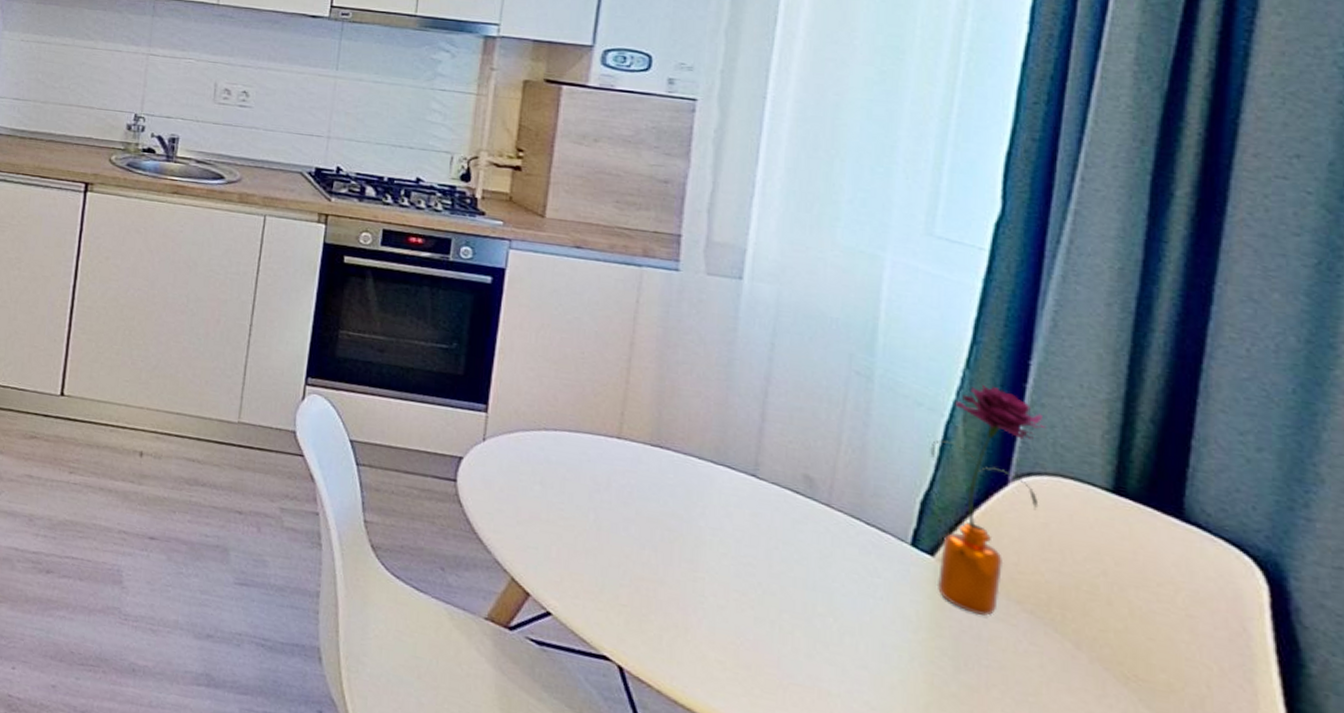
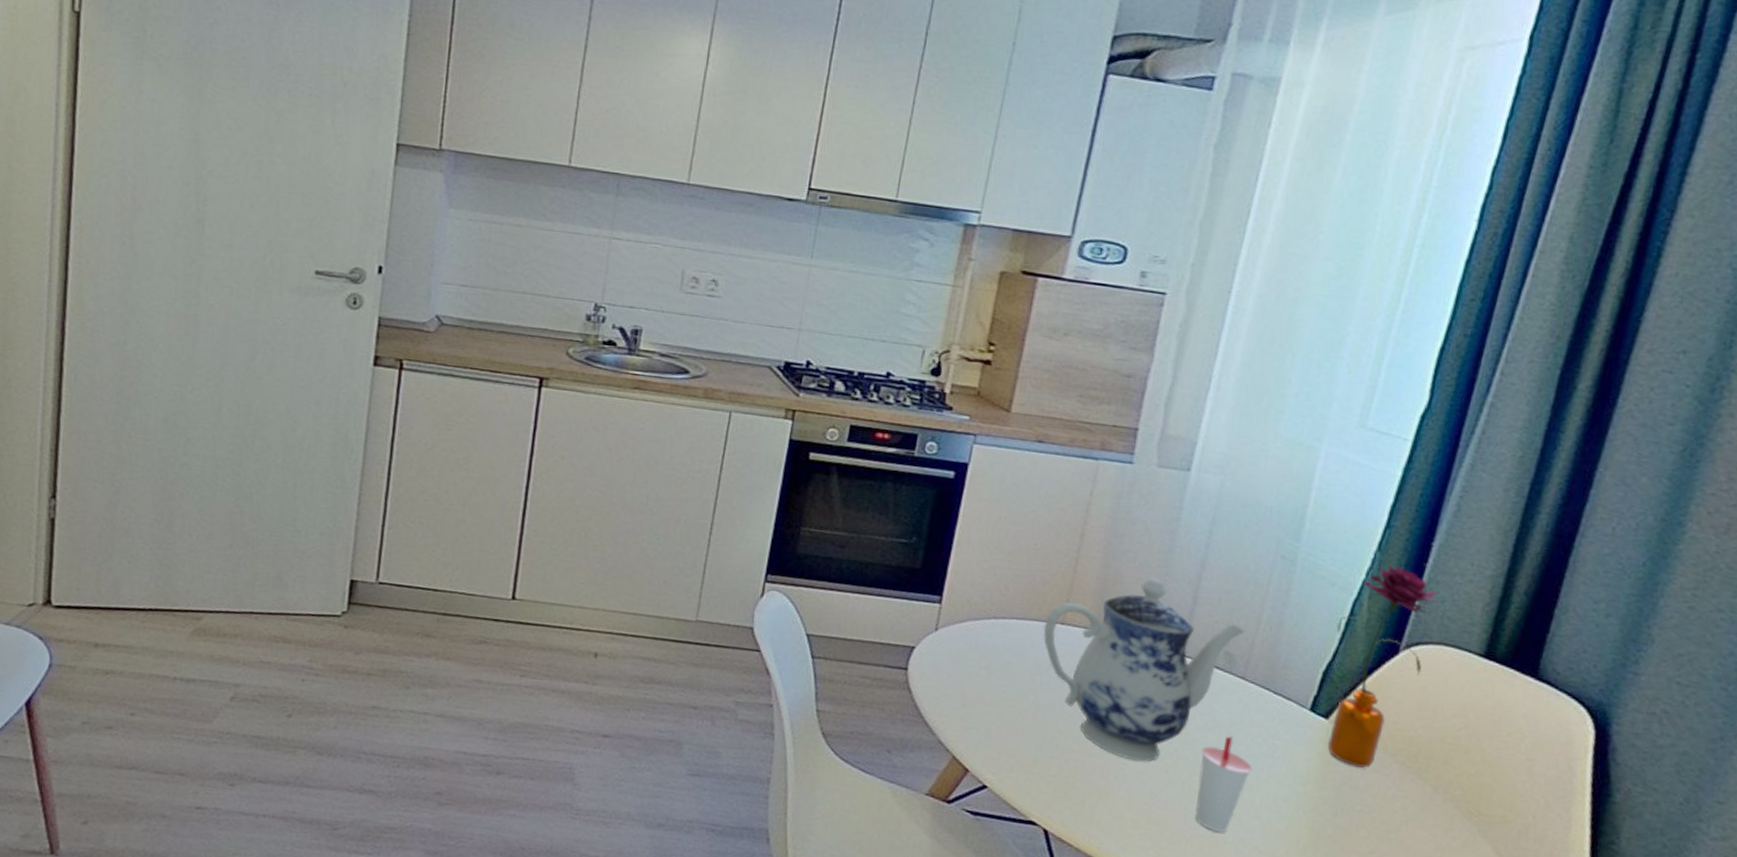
teapot: none [599,391,825,595] -> present [1043,577,1246,762]
cup: none [789,570,852,682] -> present [1195,736,1253,832]

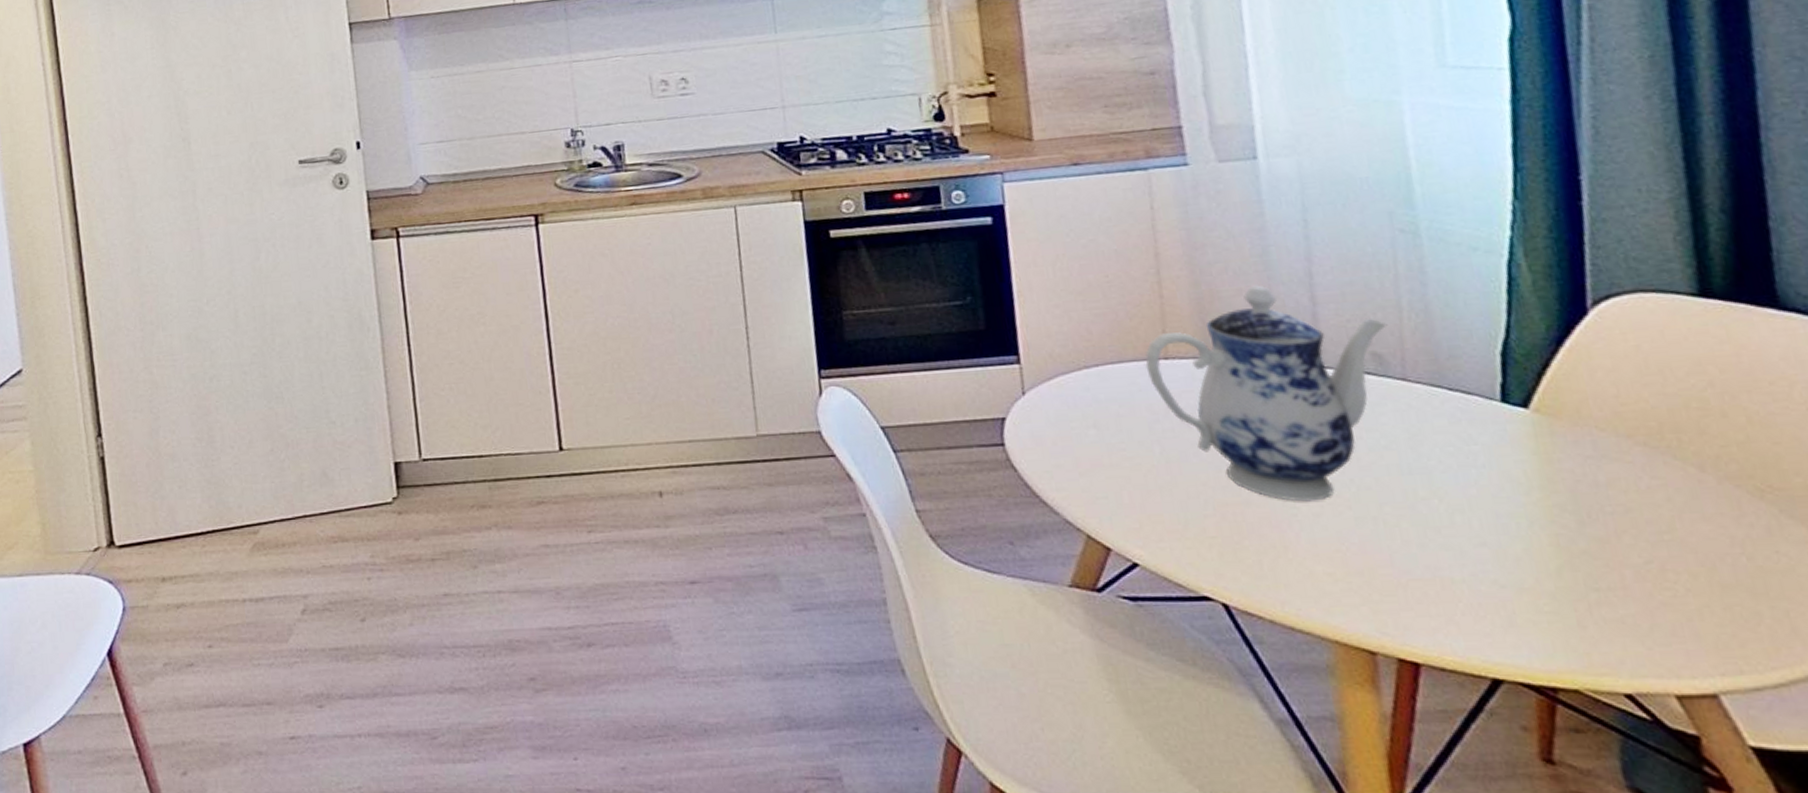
cup: present [1195,736,1253,832] -> none [1383,451,1456,570]
flower: present [1327,565,1438,768] -> none [1497,211,1626,461]

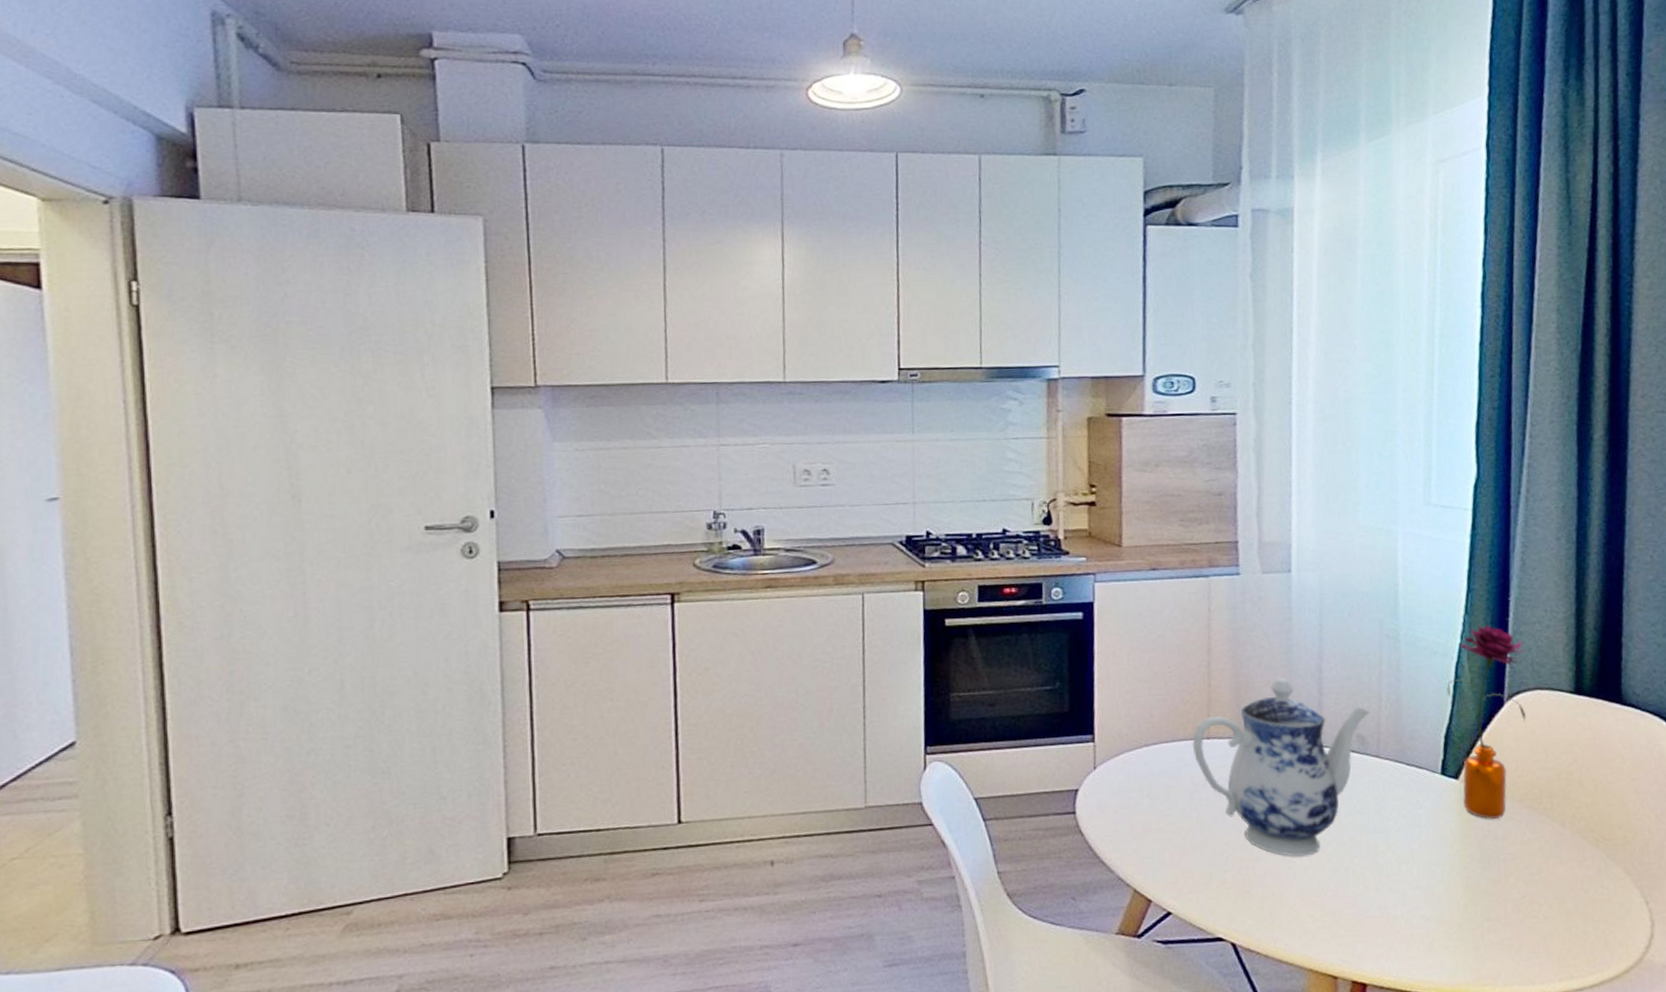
flower: none [1497,211,1626,461] -> present [1446,624,1527,820]

